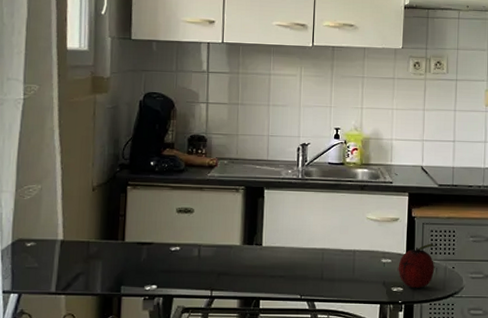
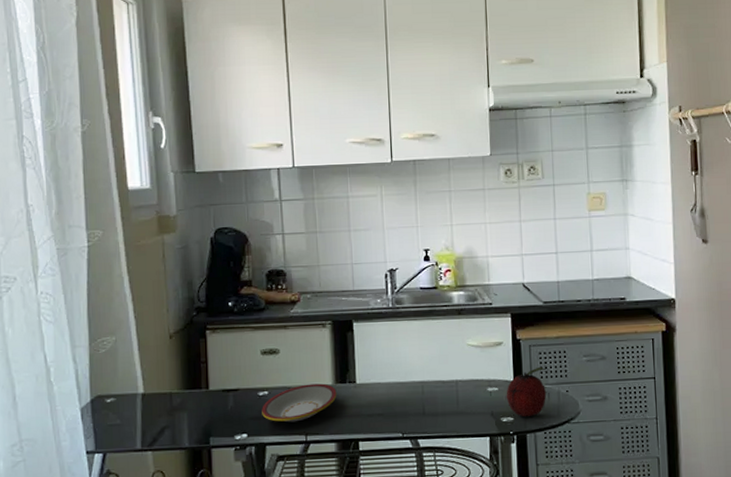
plate: none [172,243,244,278] -> present [262,383,337,423]

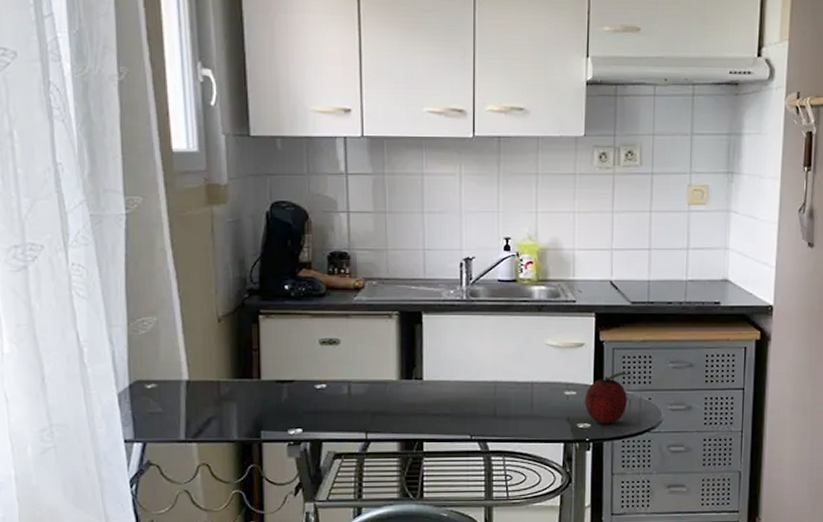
plate: present [262,383,337,423] -> none [319,378,401,419]

